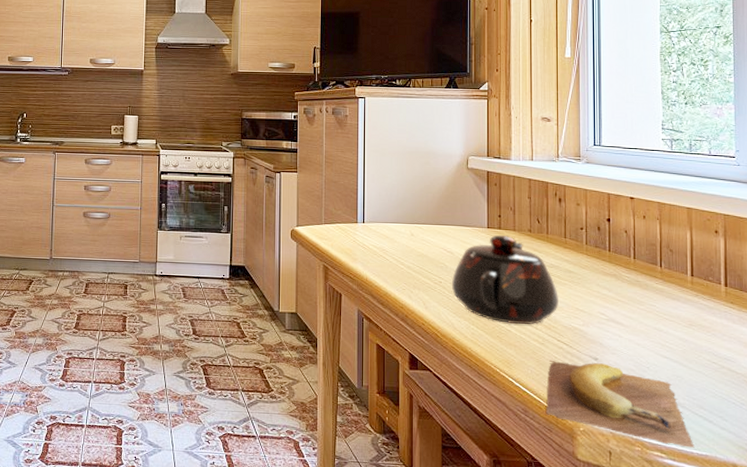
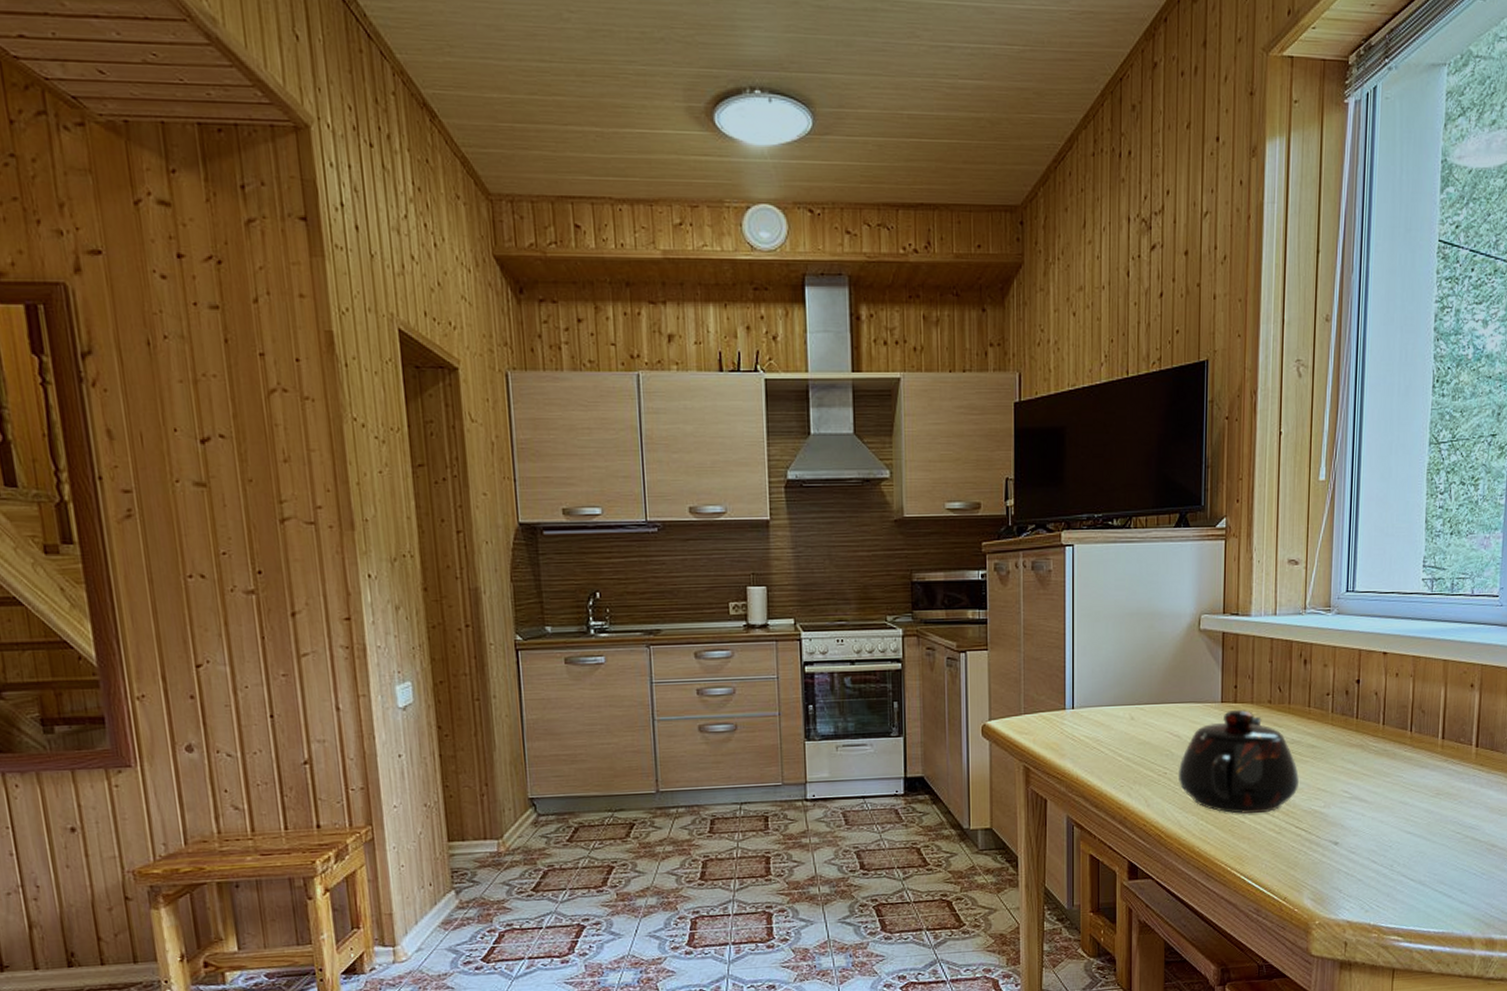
banana: present [546,360,694,448] -> none [1280,847,1432,927]

